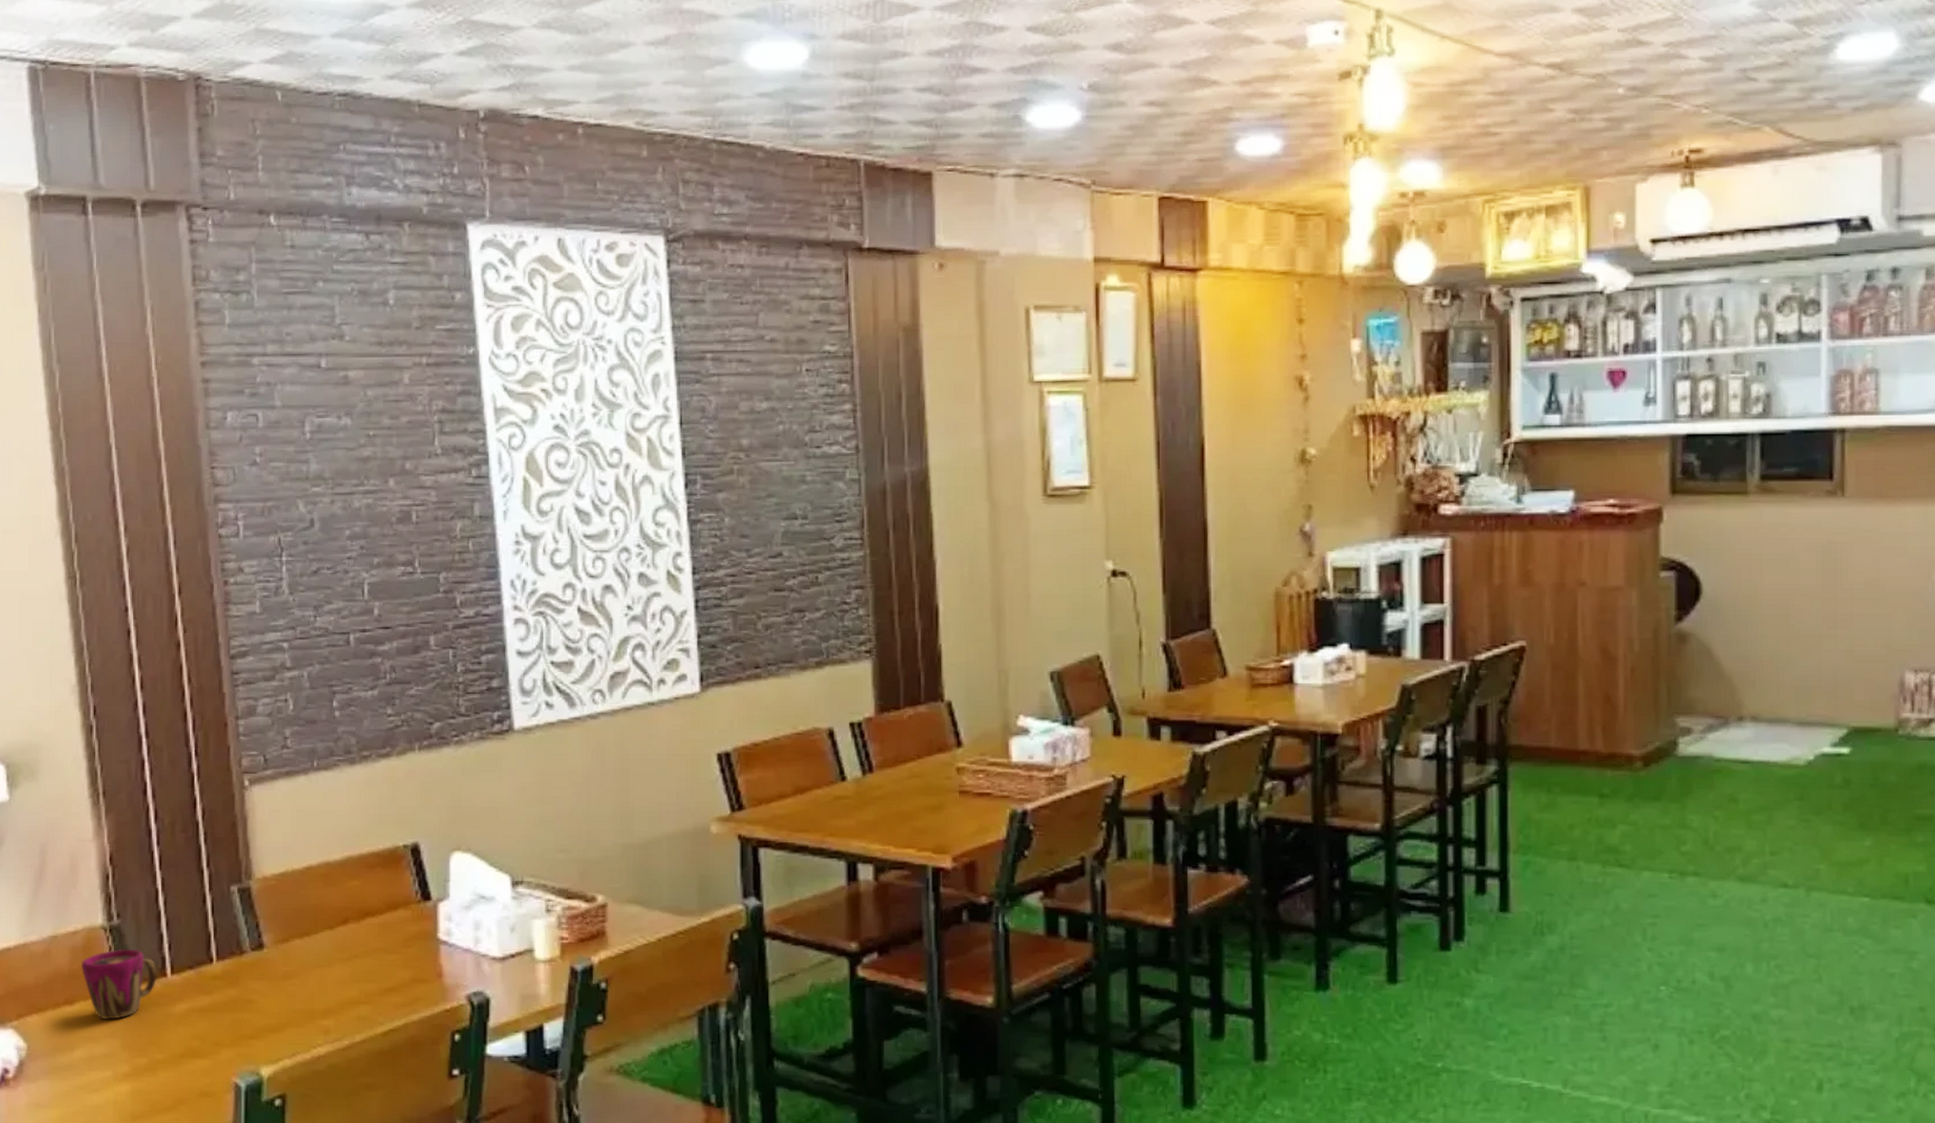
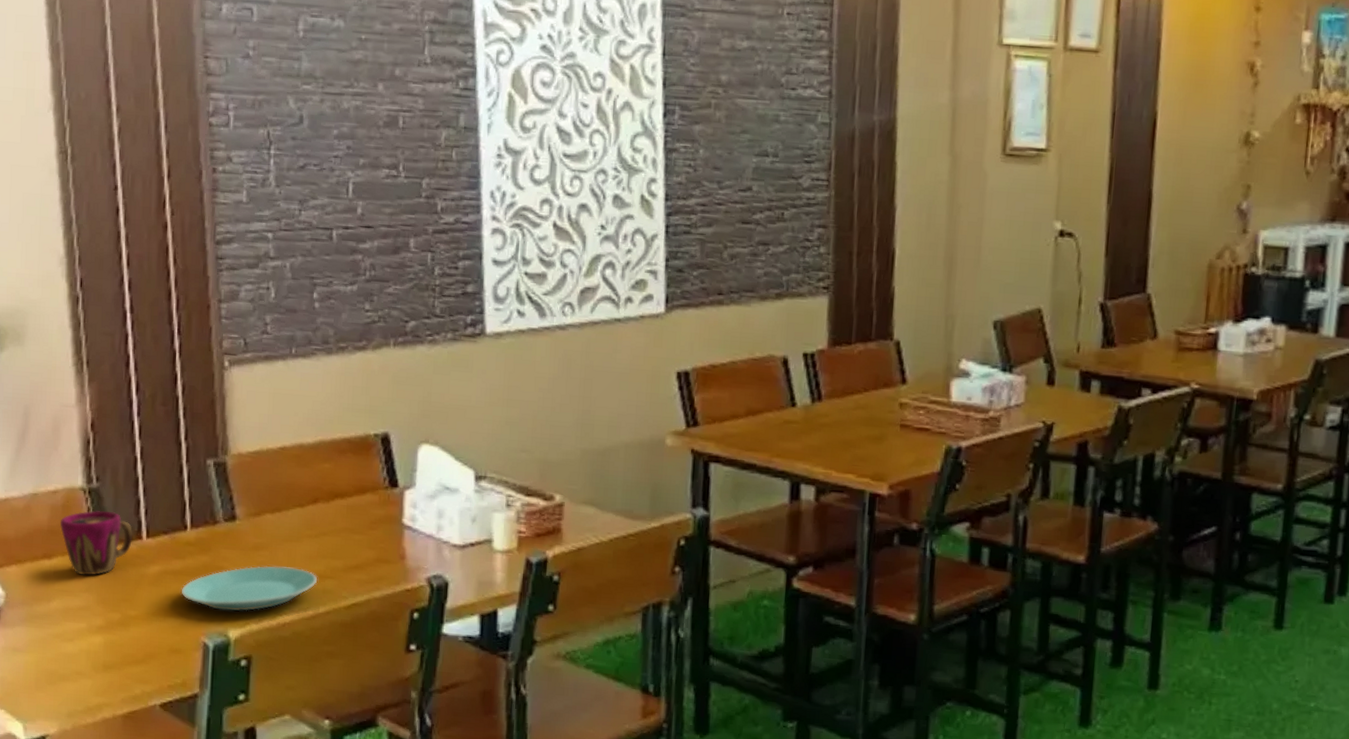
plate: none [209,994,352,1047] -> present [181,565,318,611]

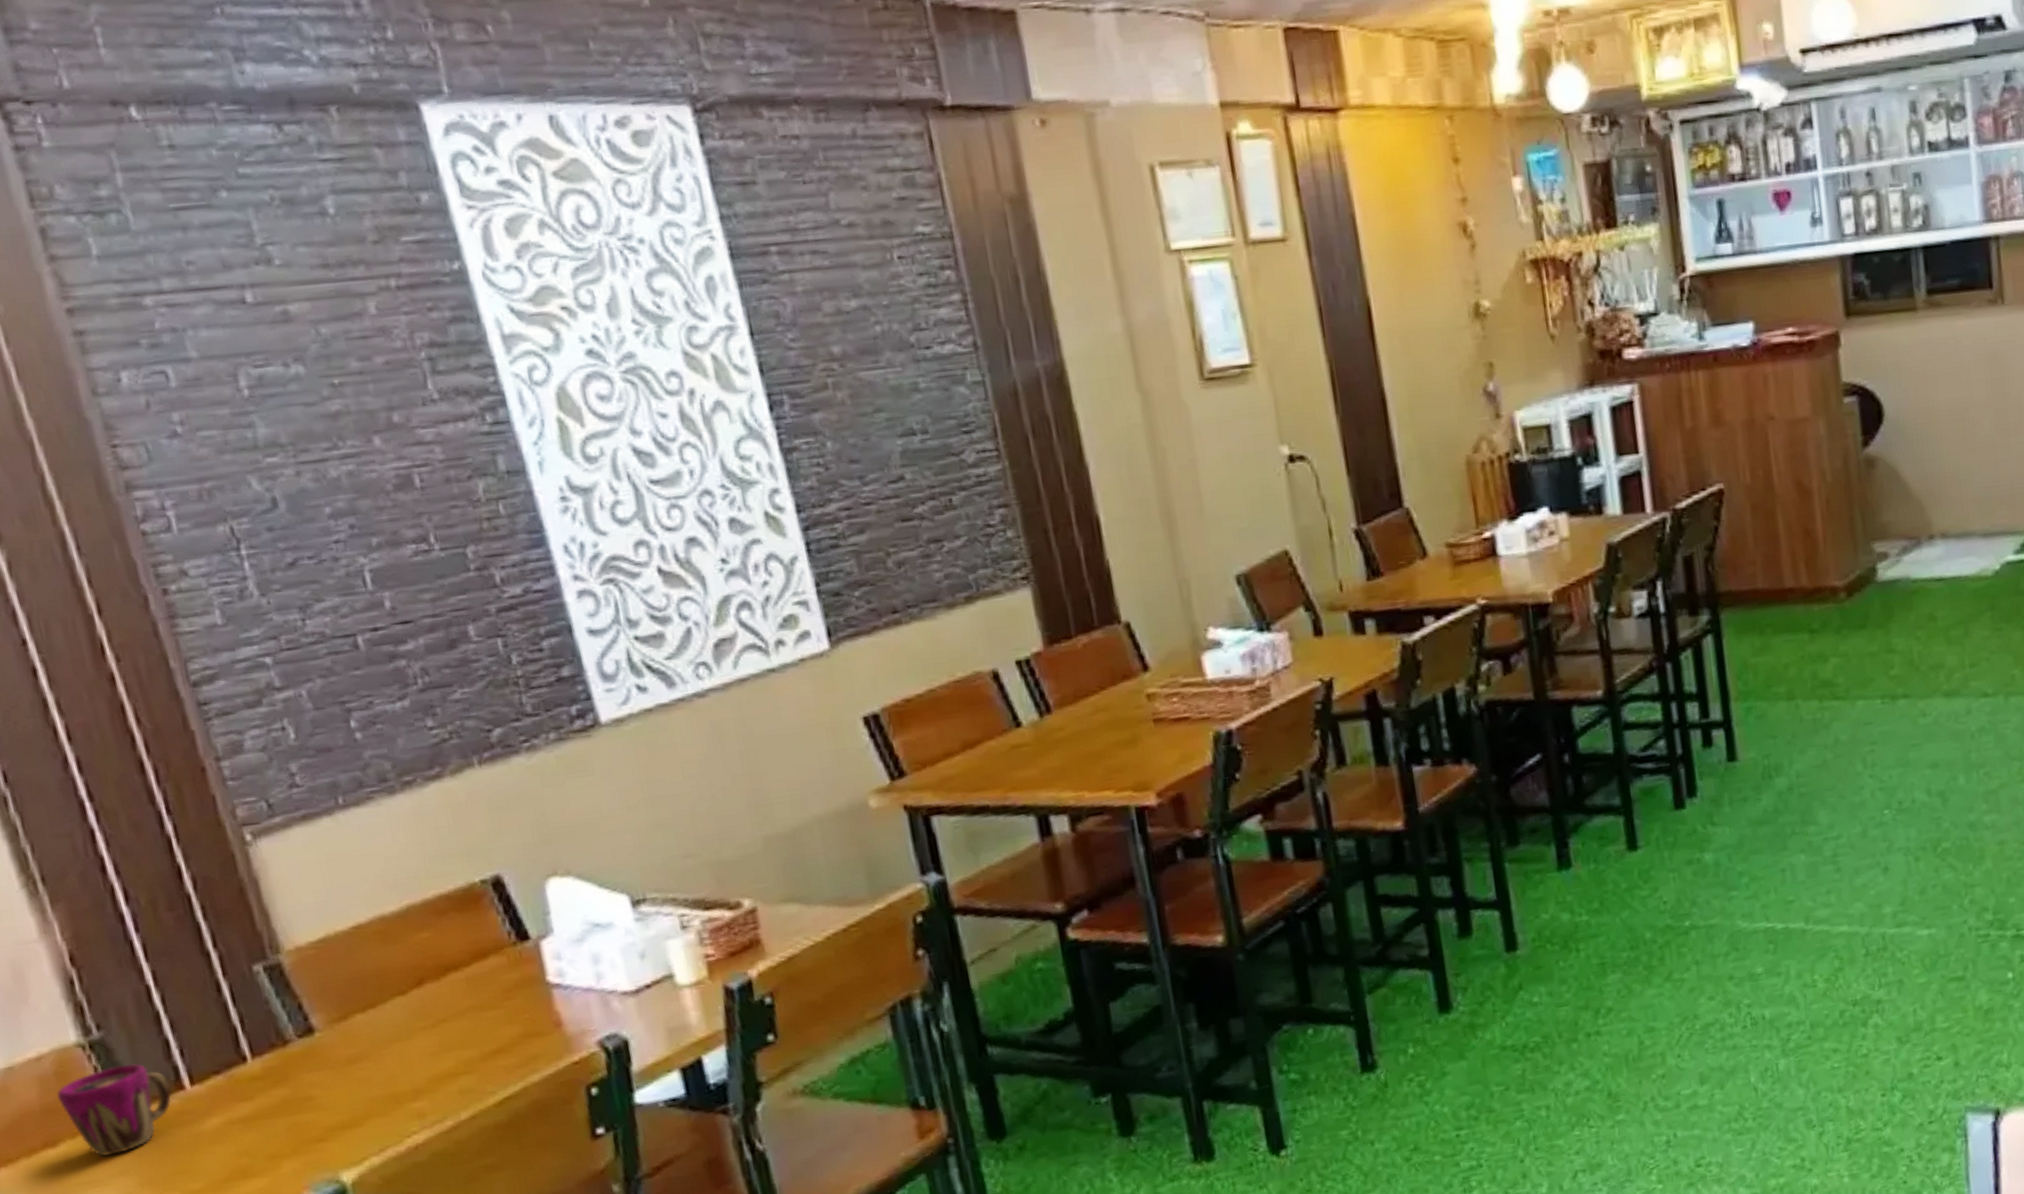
plate: present [181,565,318,611] -> none [258,1071,449,1153]

